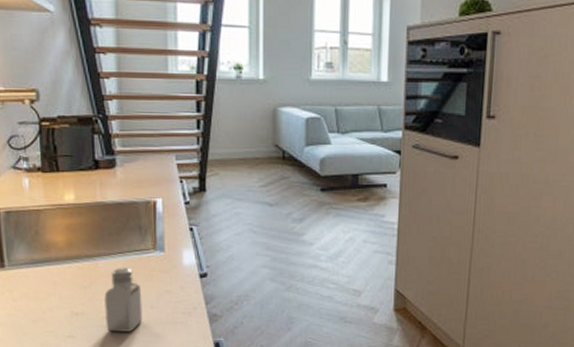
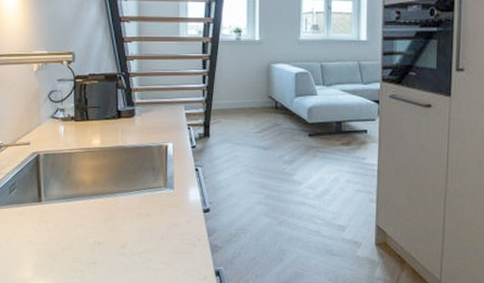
saltshaker: present [104,267,143,332] -> none [122,202,154,260]

